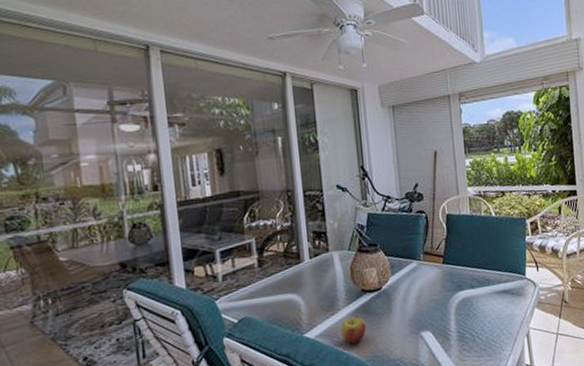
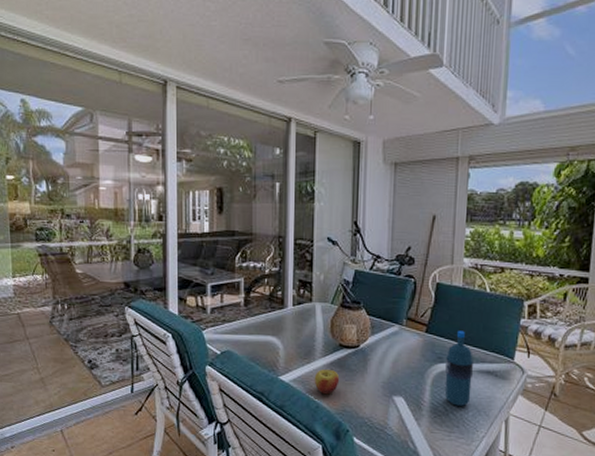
water bottle: none [465,256,493,330] -> present [444,330,473,406]

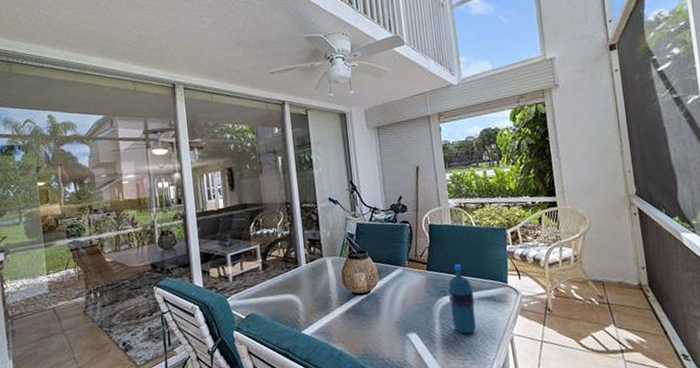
apple: present [314,369,340,395] -> none [333,317,357,342]

